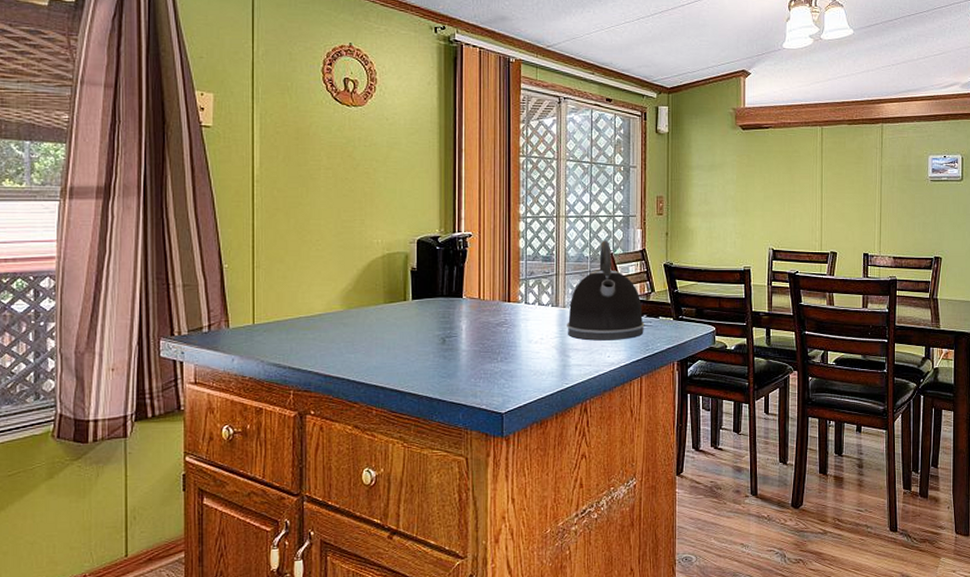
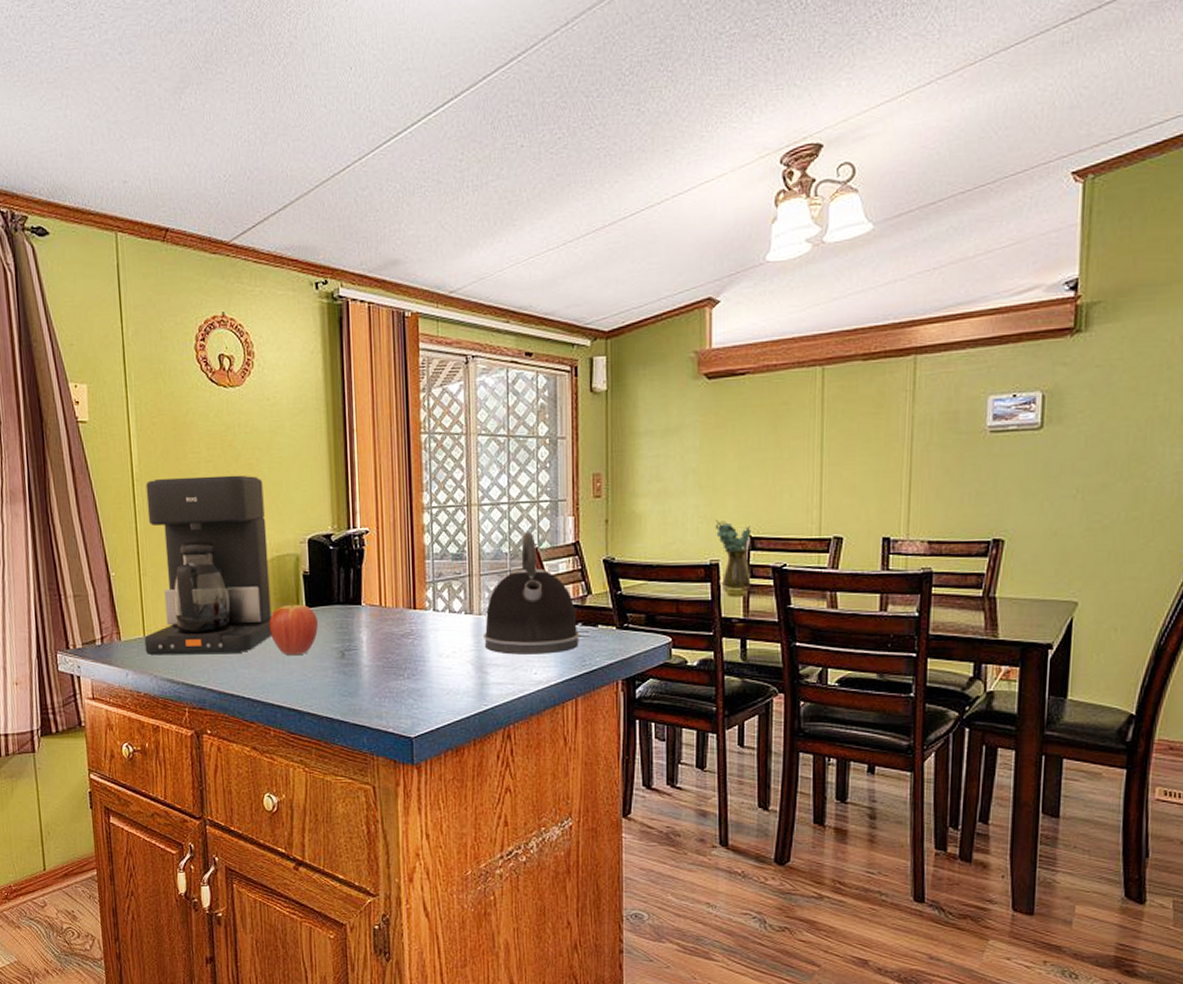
coffee maker: none [253,181,380,342] -> present [144,475,272,656]
fruit: none [377,292,422,342] -> present [269,600,318,656]
vase: none [747,236,774,296] -> present [715,519,752,598]

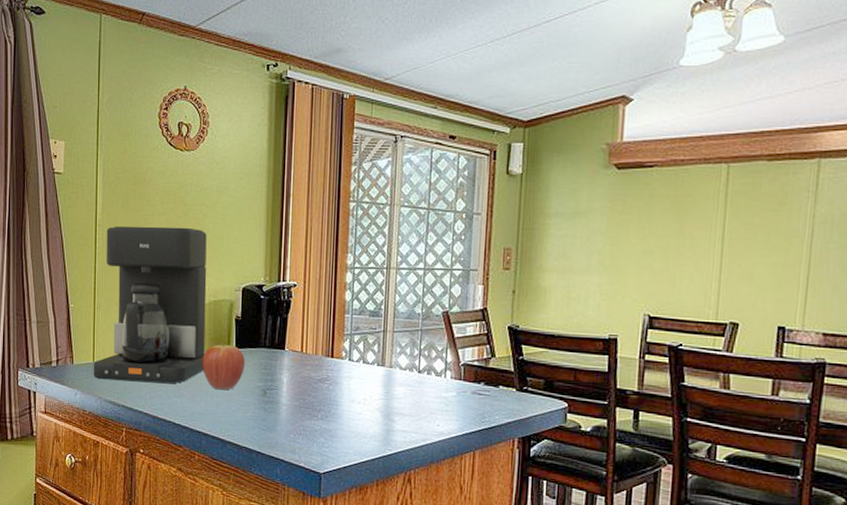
kettle: present [484,532,580,655] -> none [393,296,482,409]
vase: present [715,519,752,598] -> none [615,298,650,372]

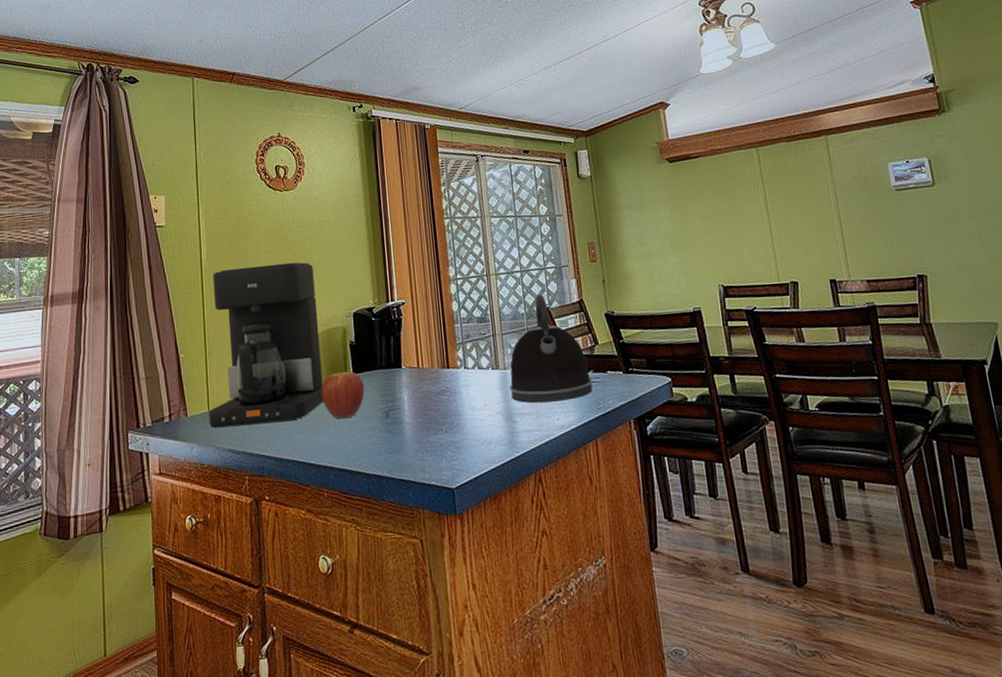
kettle: none [393,296,482,409] -> present [509,294,593,404]

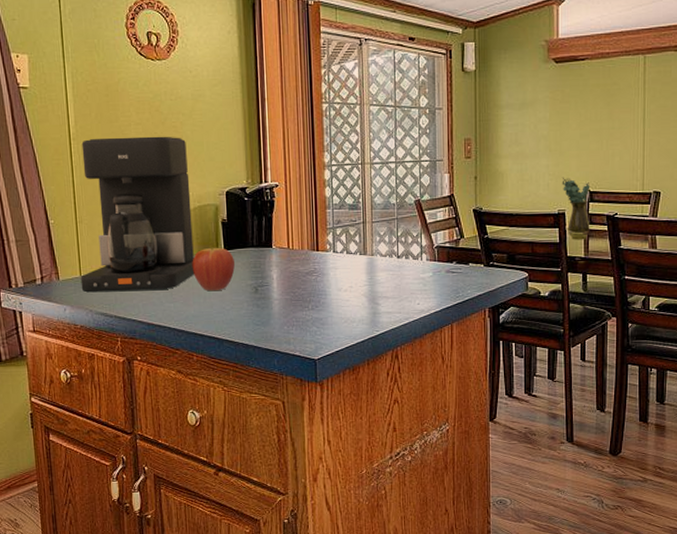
kettle: present [509,294,593,404] -> none [375,186,455,289]
vase: none [692,273,730,339] -> present [562,177,590,240]

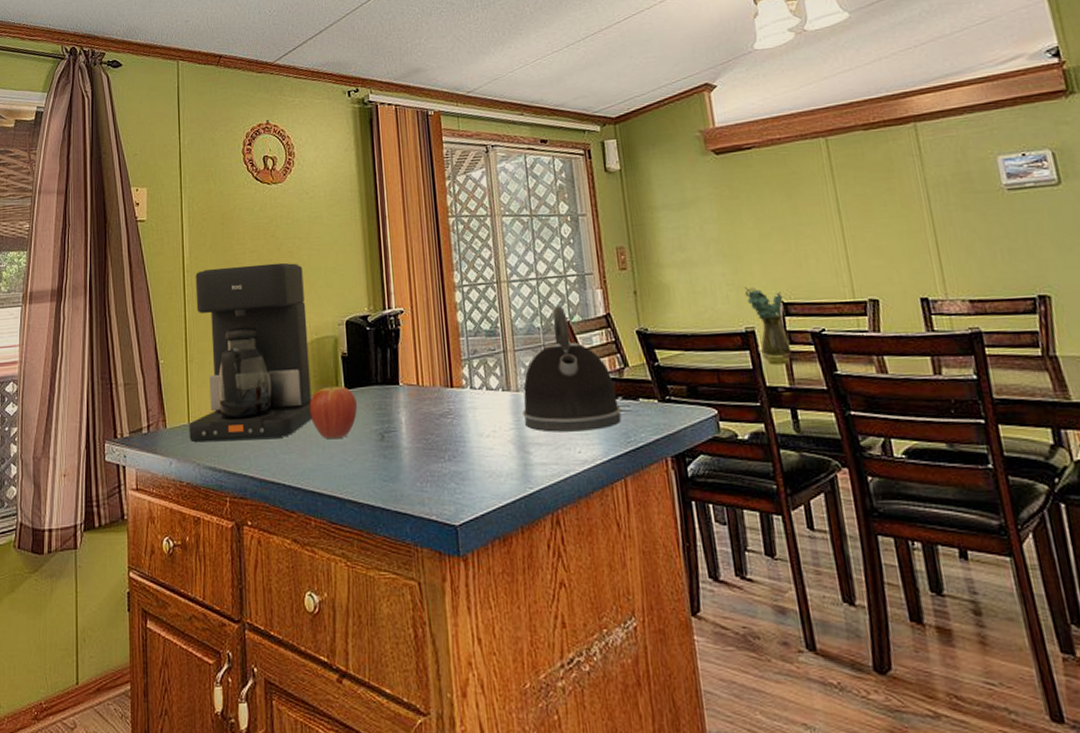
kettle: none [375,186,455,289] -> present [523,306,622,433]

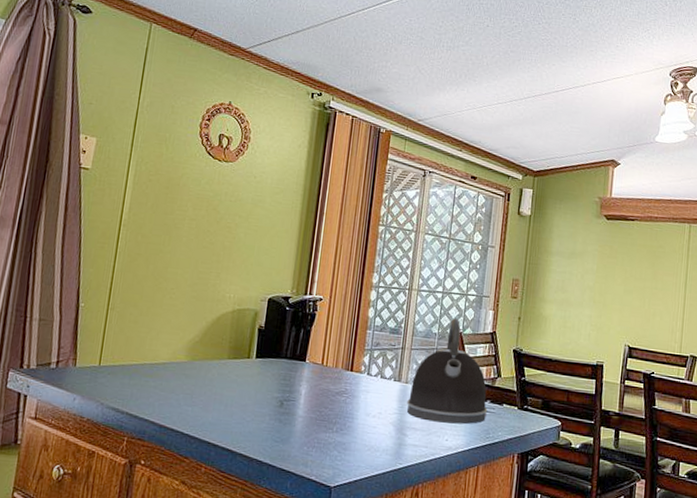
coffee maker: present [188,262,313,443] -> none [97,227,238,391]
fruit: present [309,382,357,440] -> none [218,349,265,400]
vase: present [743,286,792,366] -> none [602,329,630,395]

